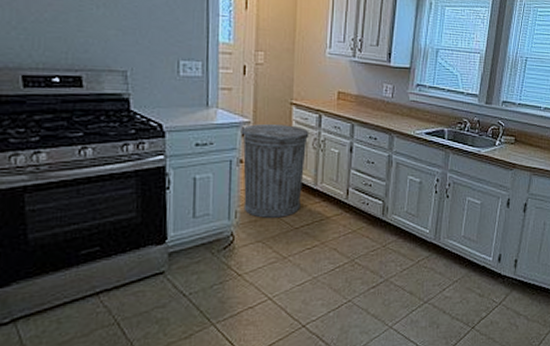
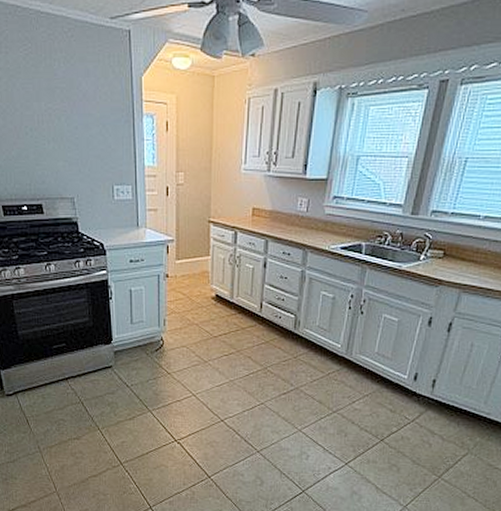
trash can: present [241,124,309,218] -> none [166,242,226,327]

